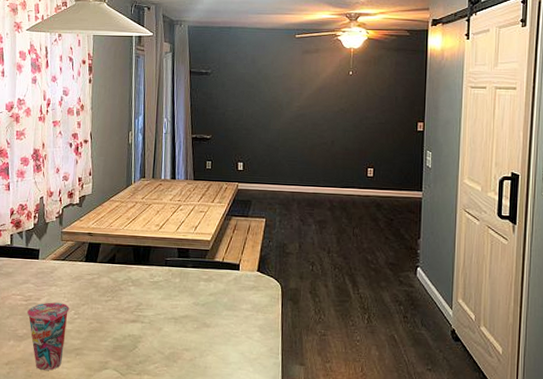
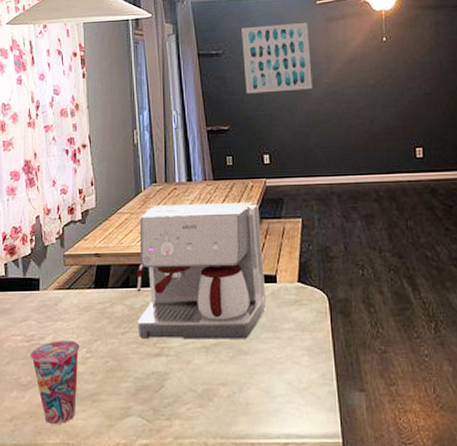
coffee maker: none [119,197,231,314] -> present [137,202,266,340]
wall art: none [228,52,287,111] -> present [242,22,313,94]

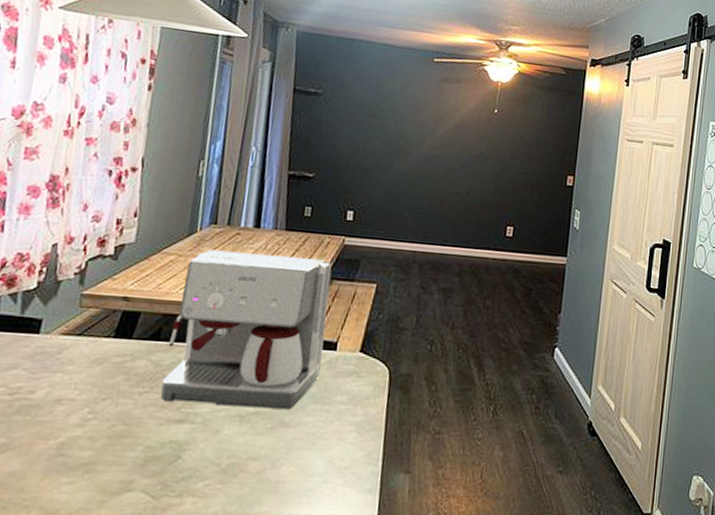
cup: present [31,340,80,425] -> none [11,396,82,499]
wall art: present [242,22,313,94] -> none [340,70,421,149]

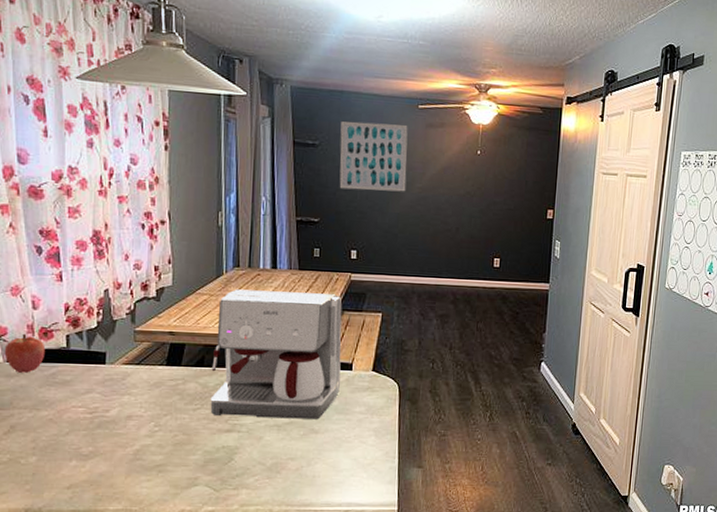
wall art: none [340,70,421,149] -> present [339,121,408,192]

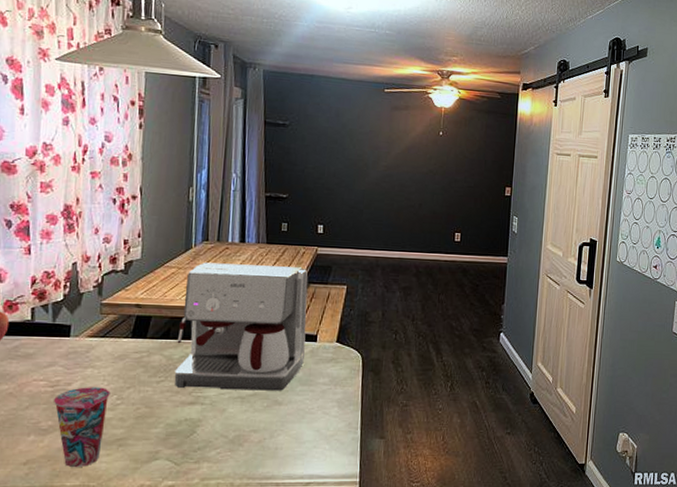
cup: none [93,414,148,493] -> present [54,387,110,468]
wall art: present [339,121,408,192] -> none [308,103,374,170]

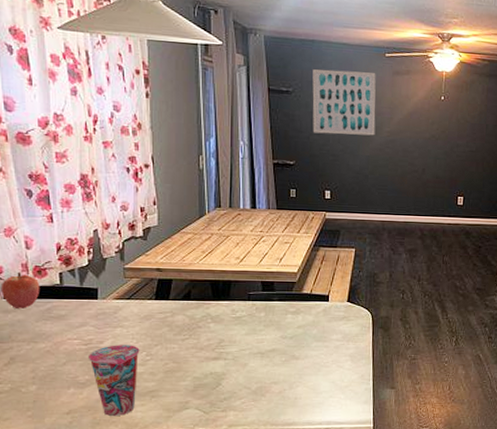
coffee maker: present [174,262,308,391] -> none [198,228,318,347]
wall art: none [308,103,374,170] -> present [312,69,376,136]

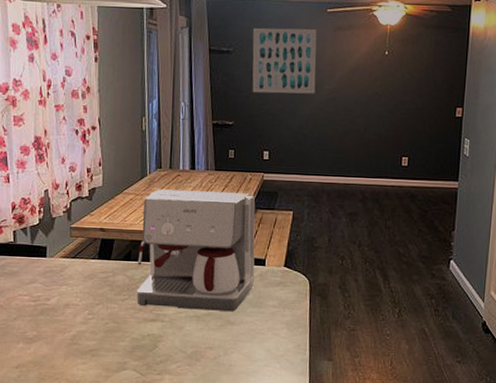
cup: present [89,345,140,417] -> none [37,302,83,374]
coffee maker: none [198,228,318,347] -> present [137,189,256,312]

